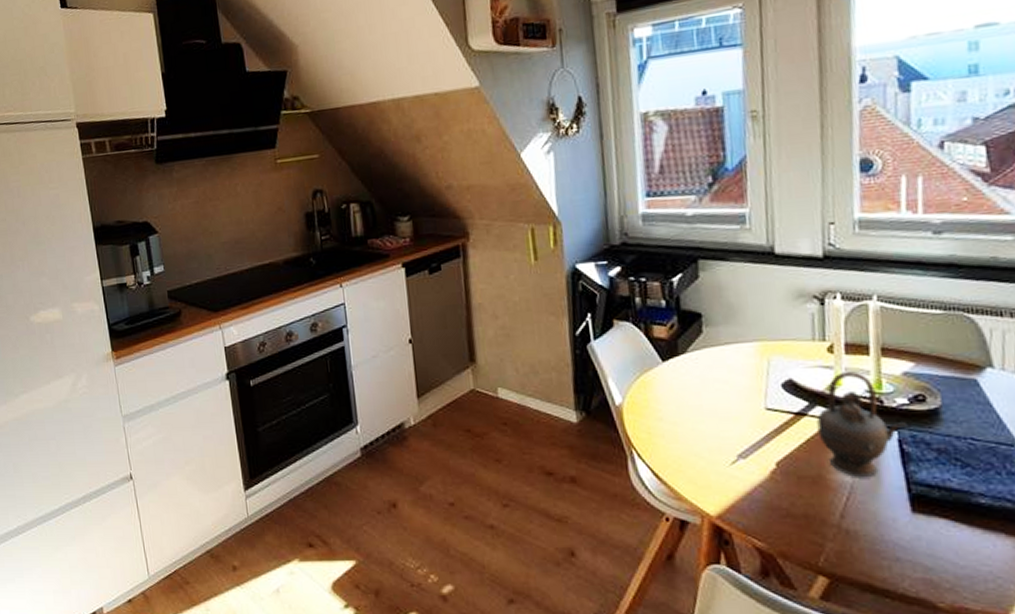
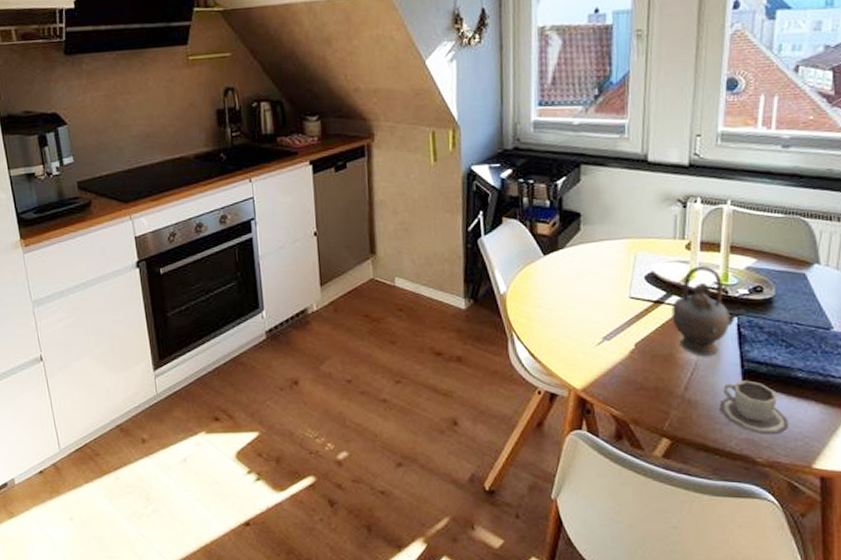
cup: none [885,507,974,574] -> present [719,380,788,435]

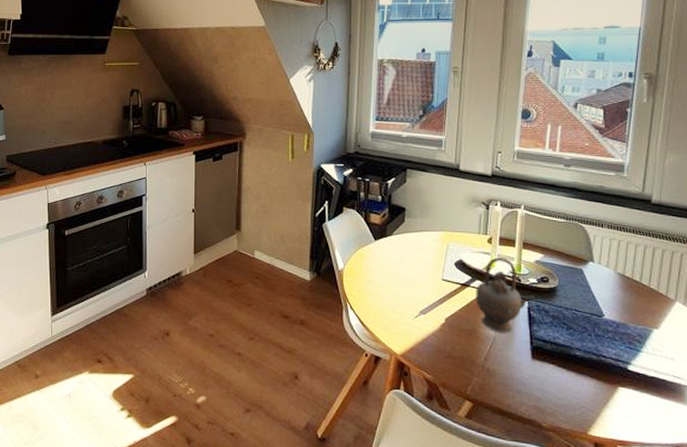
cup: present [719,380,788,435] -> none [512,355,568,404]

